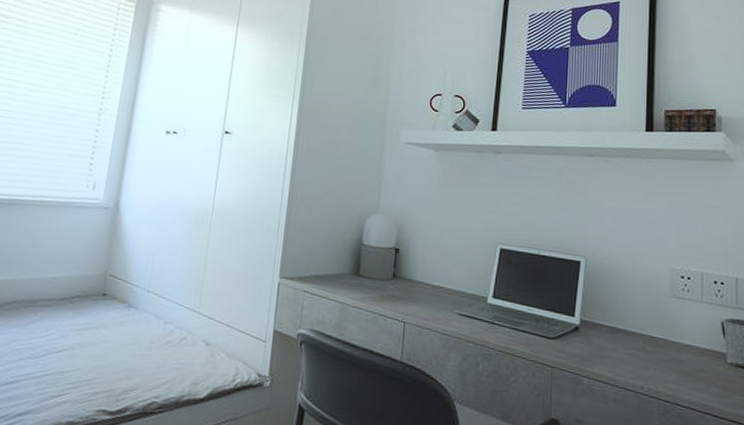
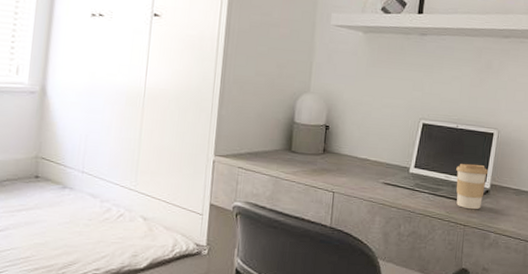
coffee cup: none [540,295,577,349] -> present [456,163,489,210]

